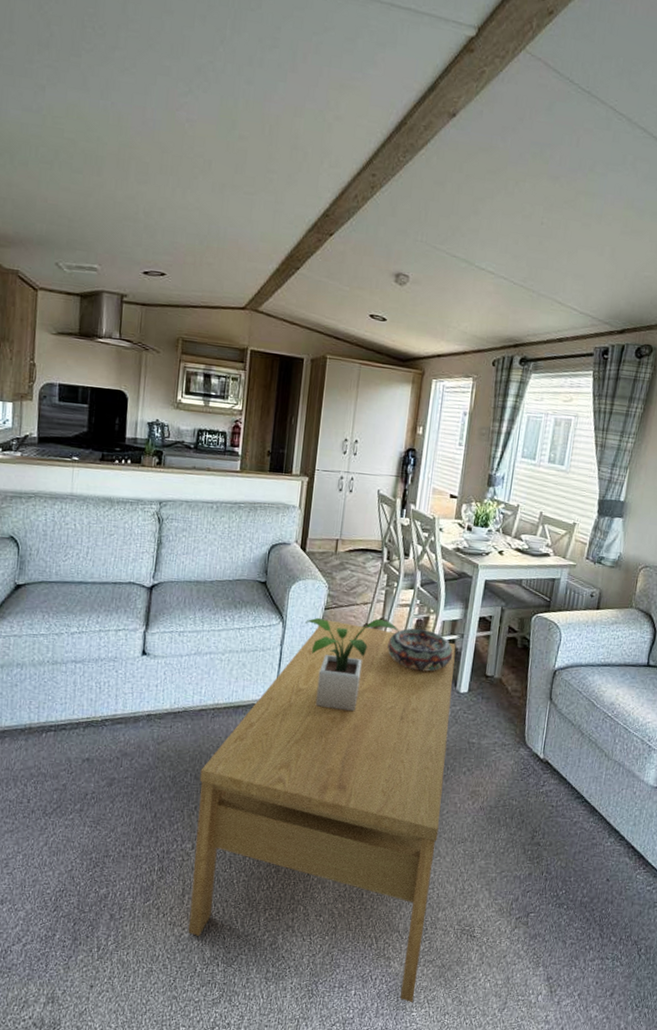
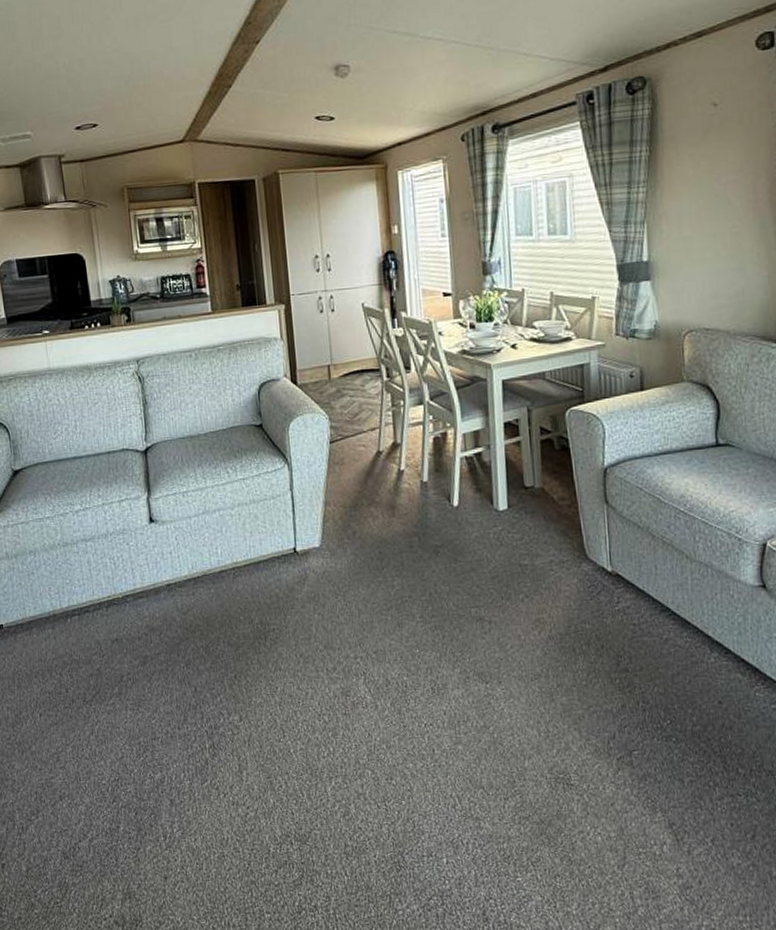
coffee table: present [188,619,456,1003] -> none [232,453,516,867]
potted plant: present [305,617,399,712] -> none [312,444,416,550]
decorative bowl: present [387,628,453,672] -> none [406,447,482,494]

